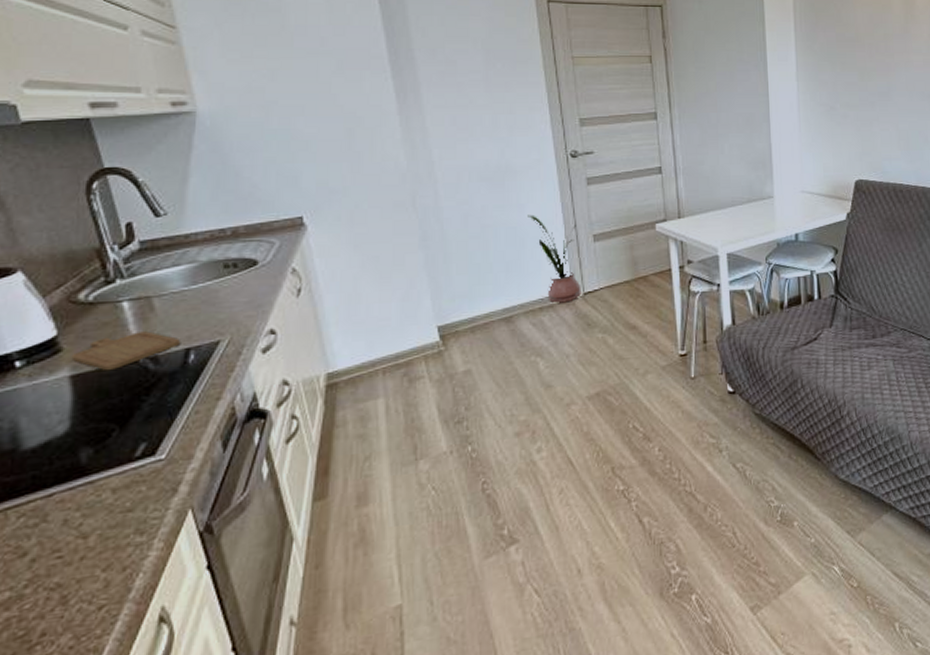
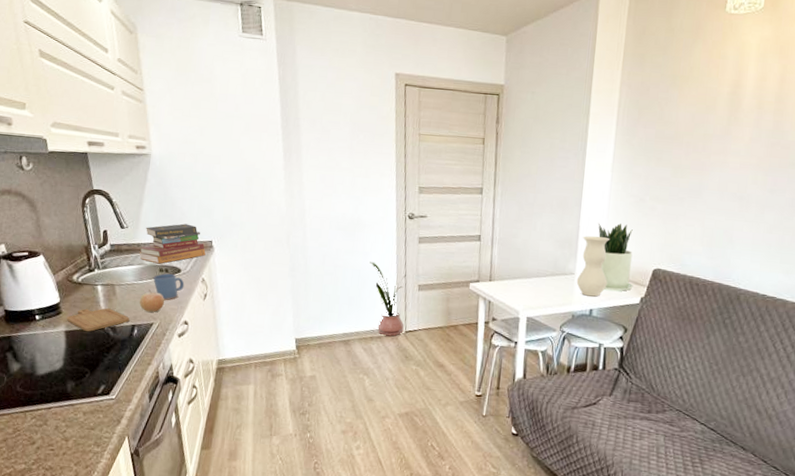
books: none [188,198,294,258] -> present [139,223,206,264]
fruit: none [195,294,236,326] -> present [139,289,165,312]
mug: none [215,268,265,306] -> present [153,273,185,300]
vase: none [776,153,810,220] -> present [576,236,610,297]
planter: none [790,136,837,211] -> present [597,223,634,292]

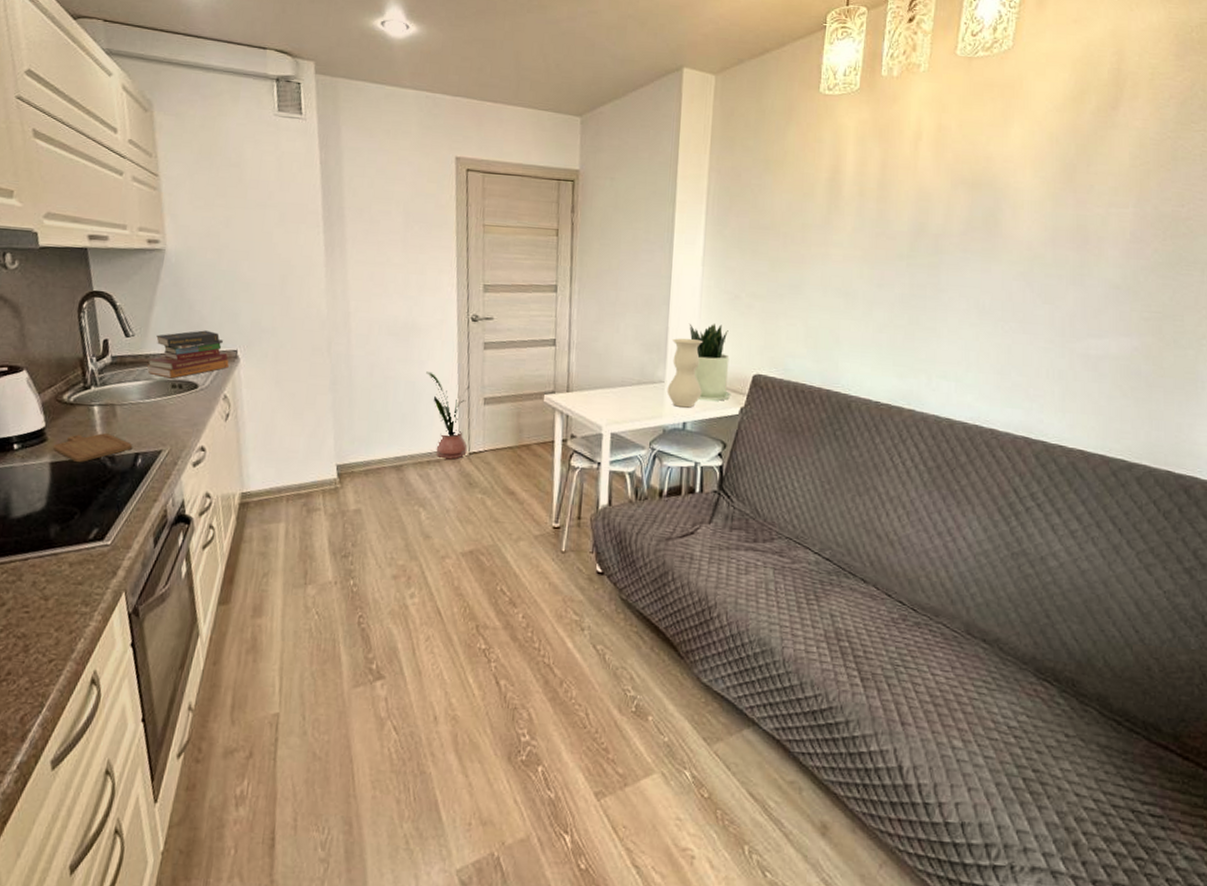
fruit: present [139,289,165,312] -> none [145,409,178,437]
mug: present [153,273,185,300] -> none [163,389,202,422]

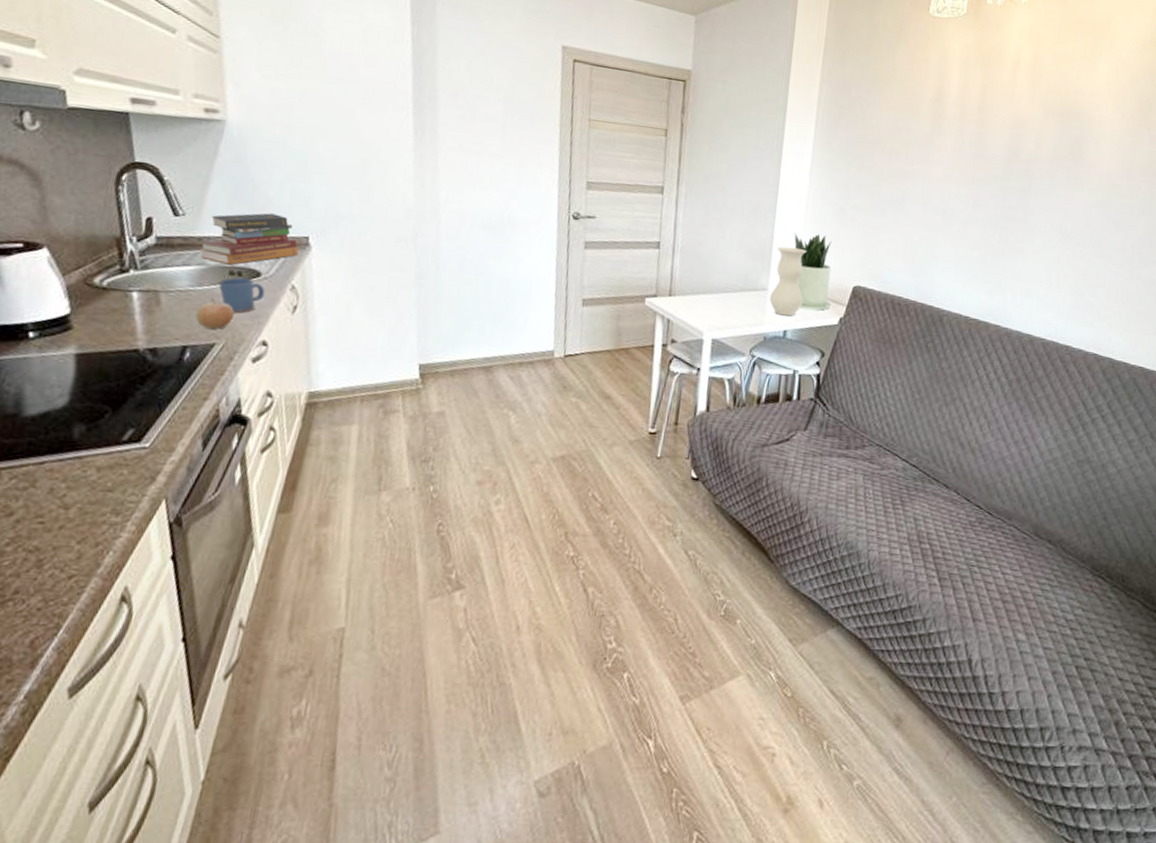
chopping board: present [52,433,132,463] -> none [79,322,179,356]
fruit: none [145,409,178,437] -> present [196,298,235,329]
mug: none [163,389,202,422] -> present [218,277,266,313]
house plant: present [426,371,469,460] -> none [521,269,567,362]

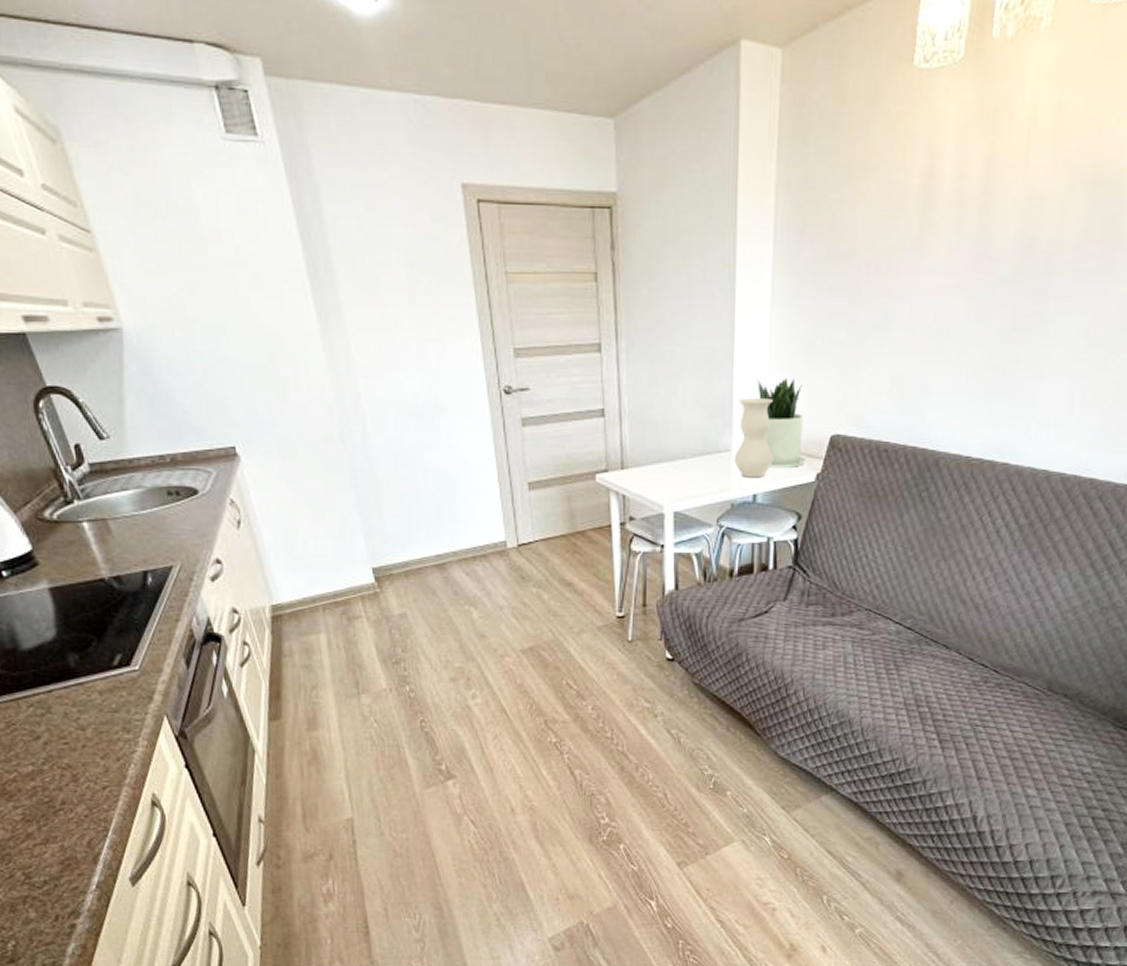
fruit: present [196,298,235,329] -> none [147,521,184,551]
books: present [199,213,299,265] -> none [132,425,229,485]
mug: present [218,277,266,313] -> none [160,496,207,533]

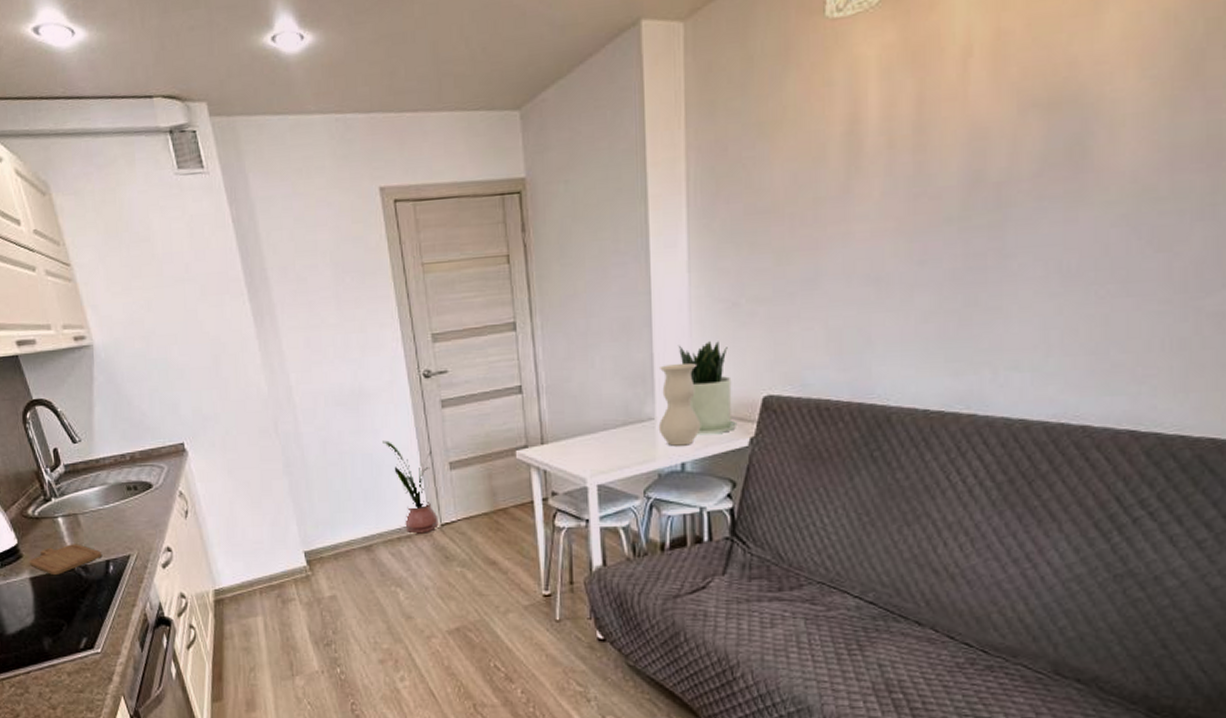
chopping board: none [47,552,137,587] -> present [29,544,101,576]
house plant: none [459,456,515,553] -> present [382,440,439,534]

